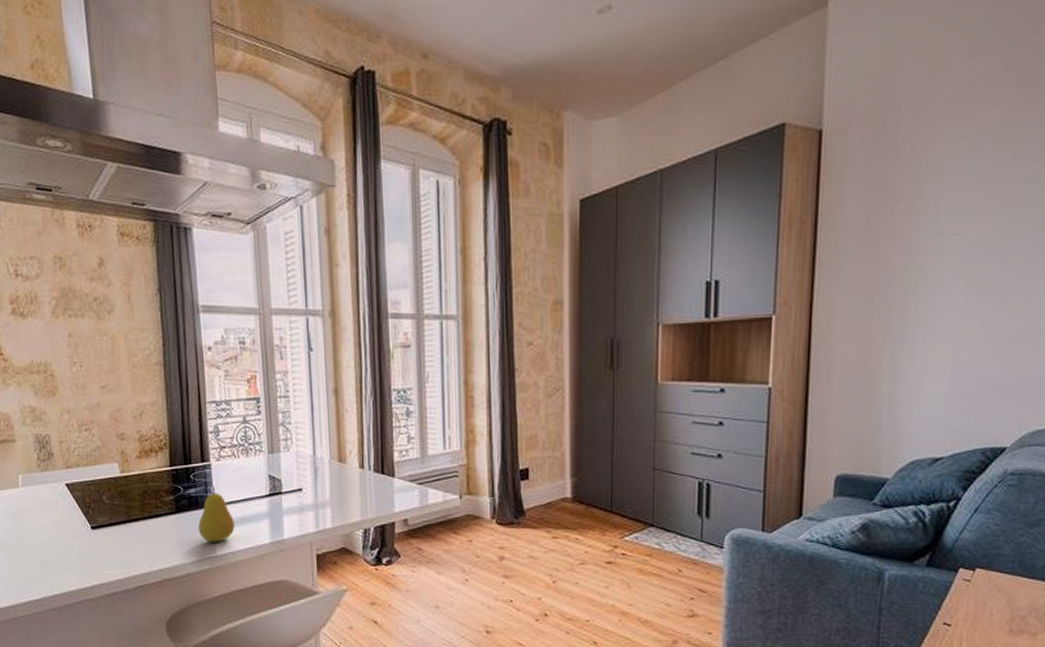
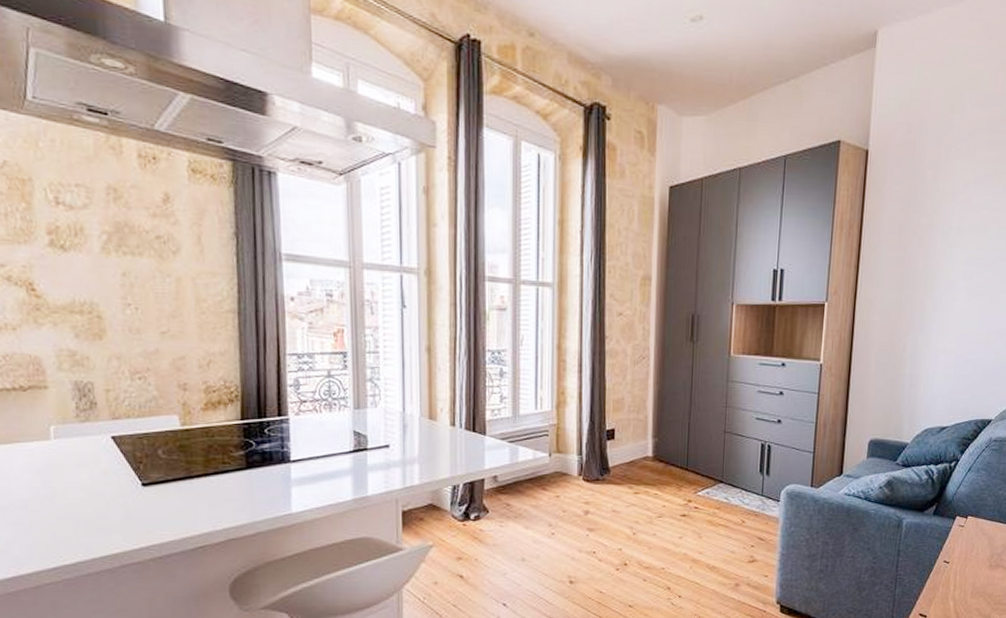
fruit: present [197,486,235,542] -> none [271,441,314,500]

